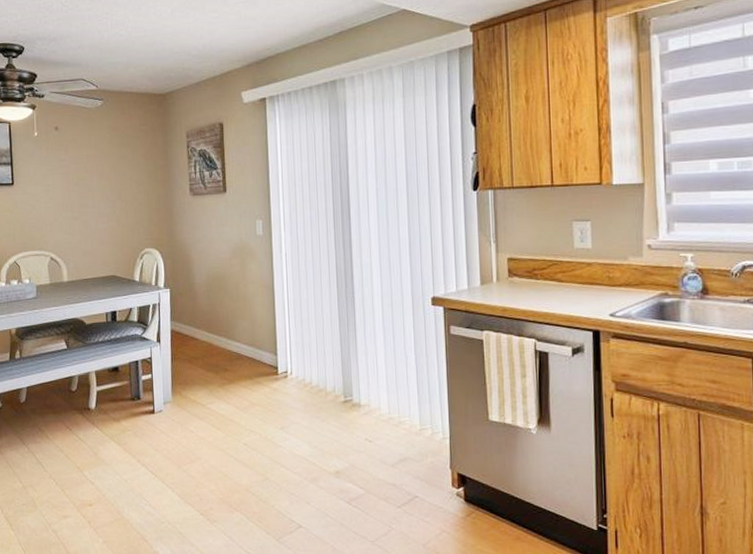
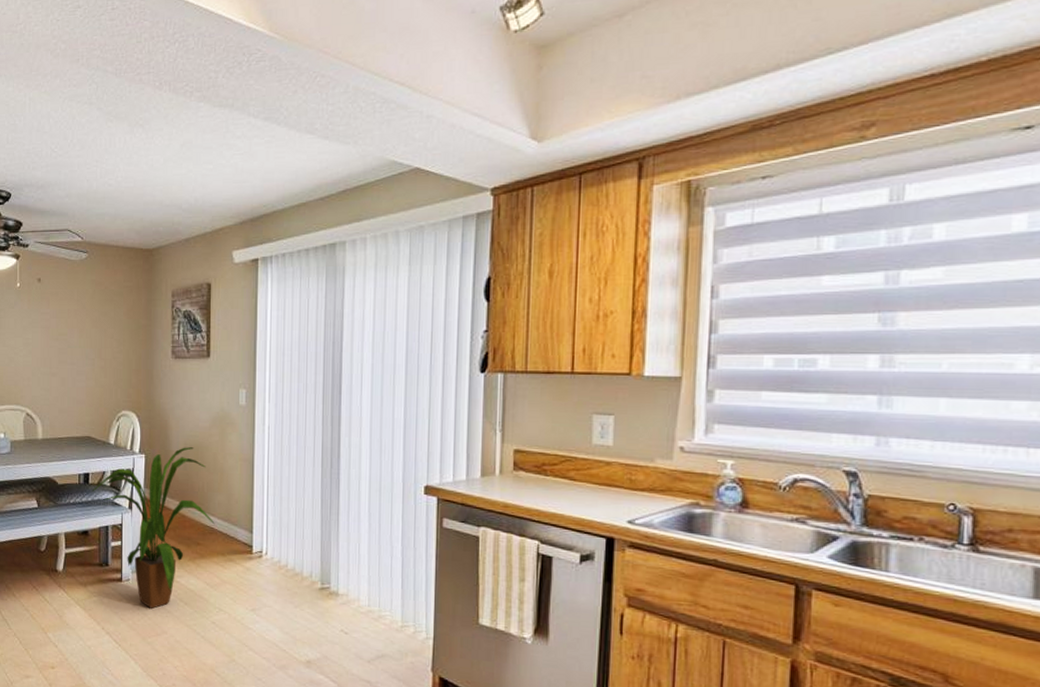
house plant: none [119,278,241,436] -> present [91,447,215,609]

